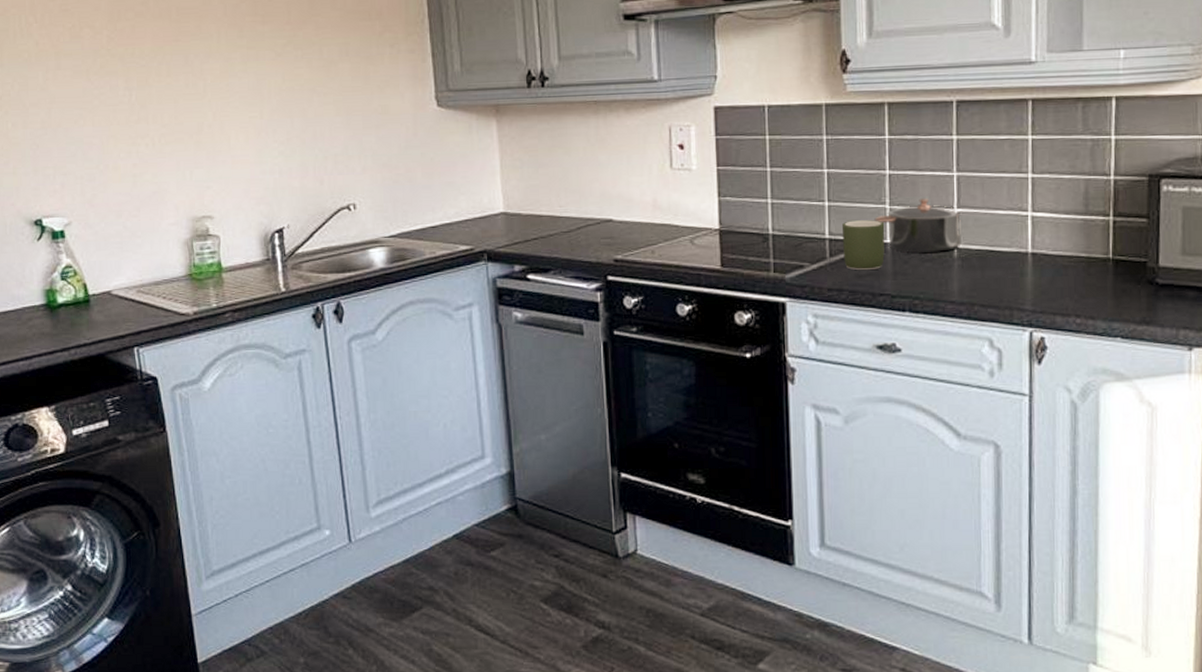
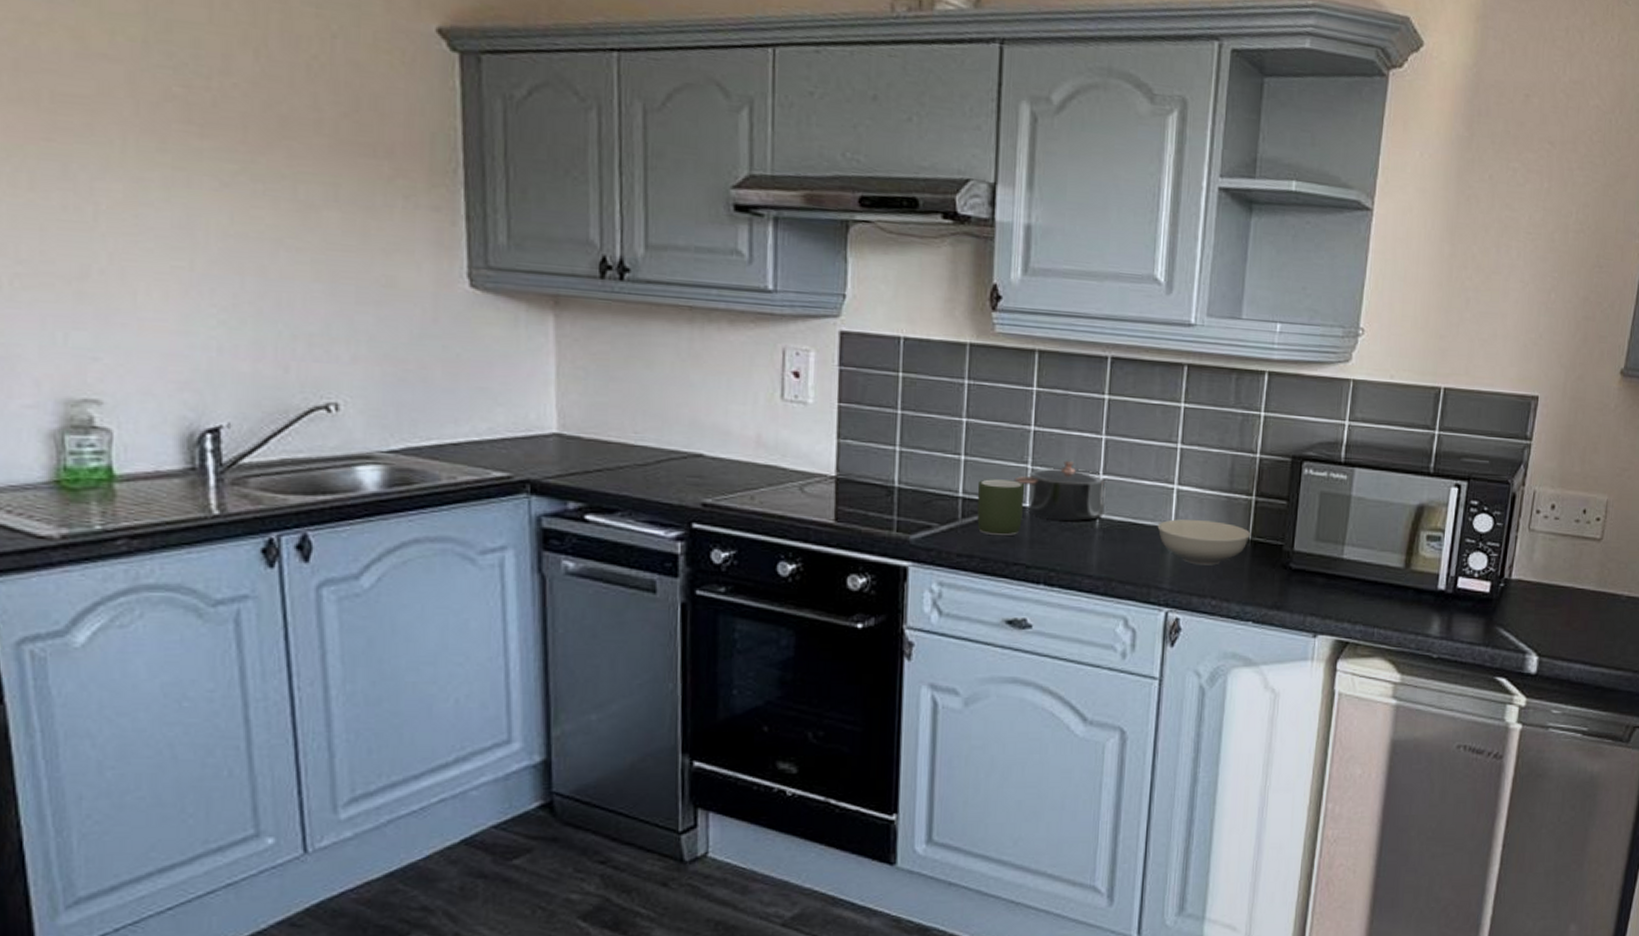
bowl: none [1014,242,1112,286] -> present [1157,519,1251,565]

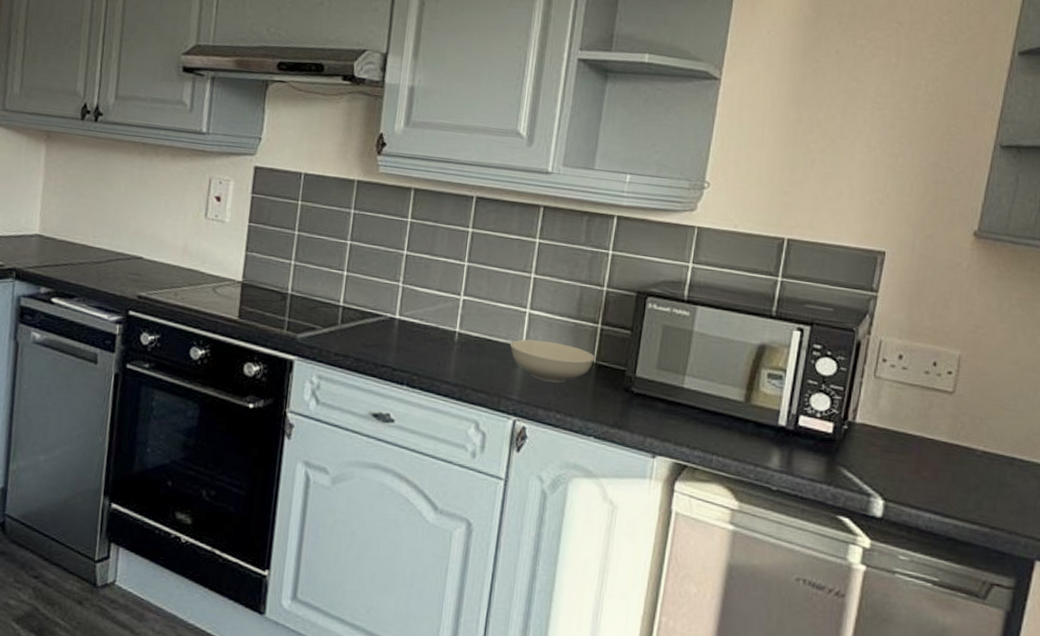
mug: present [977,479,1025,537] -> none [353,292,396,342]
cooking pot: present [1014,460,1108,521] -> none [387,281,468,335]

